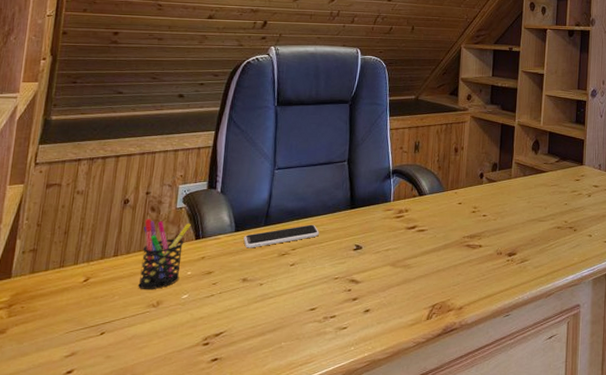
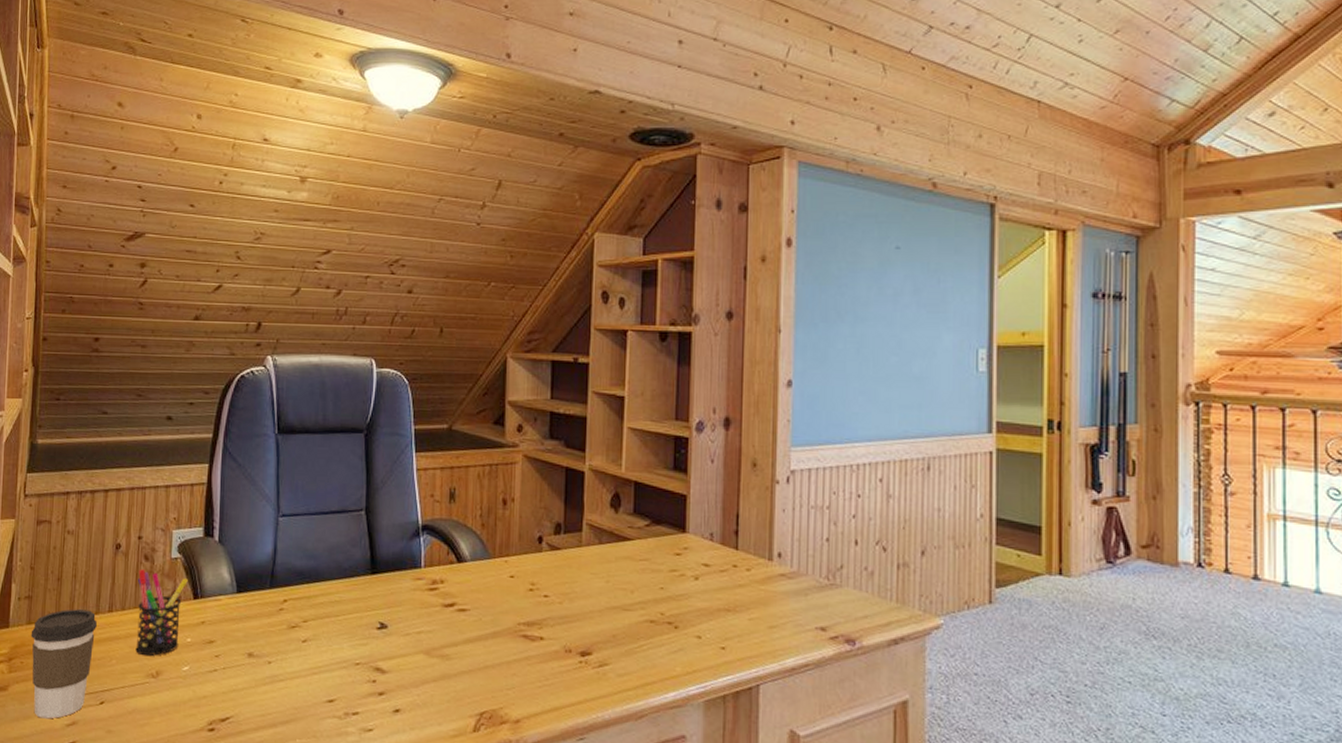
coffee cup: none [32,257,102,354] -> present [31,609,97,719]
smartphone: present [243,224,319,248] -> none [247,590,334,616]

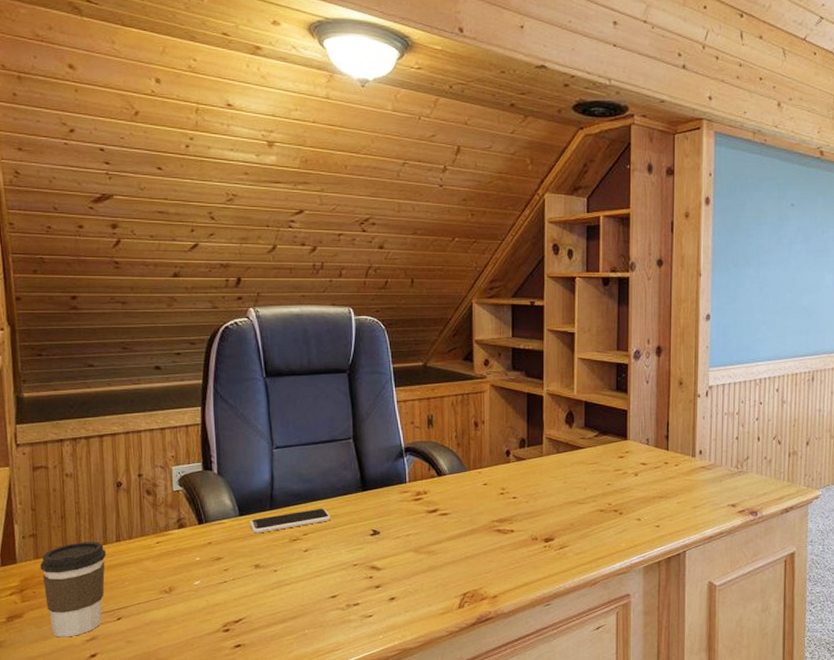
pen holder: present [135,569,188,657] -> none [141,503,191,576]
smartphone: none [247,590,334,616] -> present [250,508,331,534]

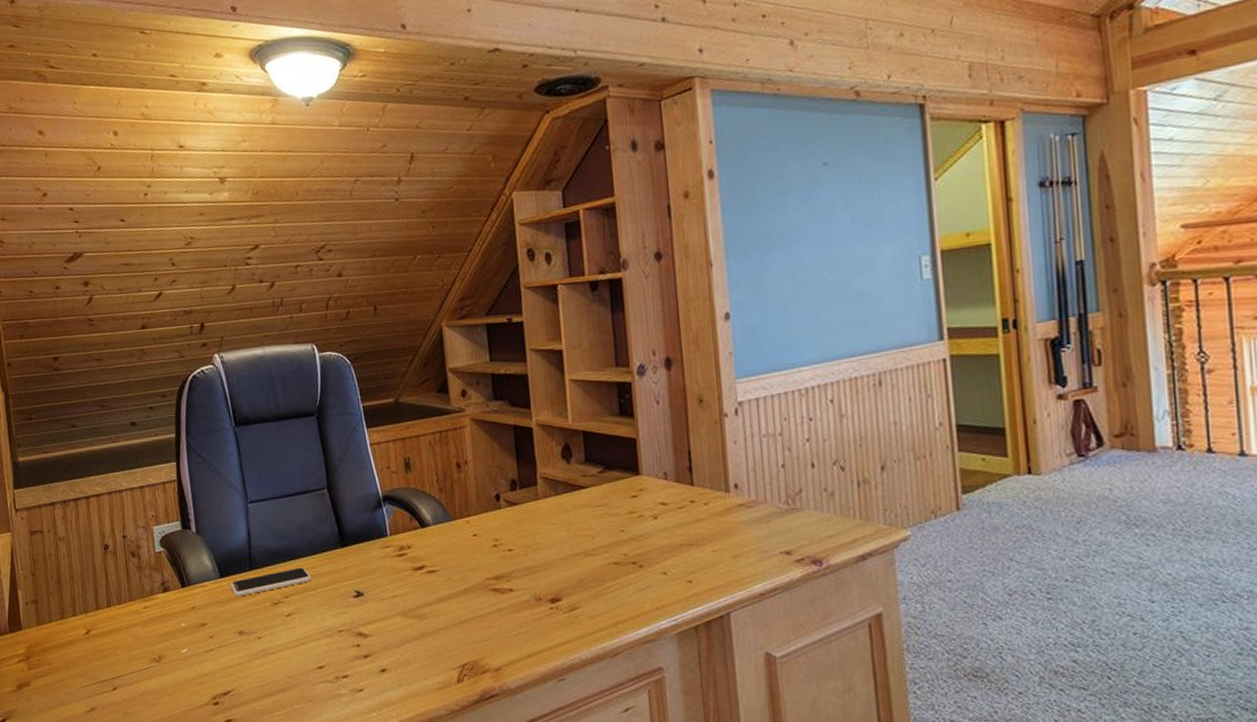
coffee cup: present [39,542,106,638] -> none [41,607,100,708]

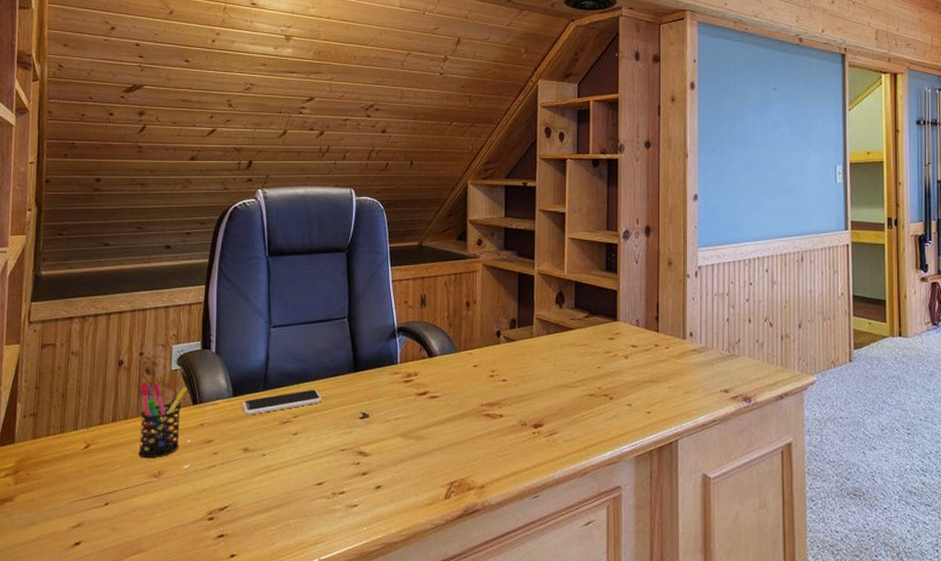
pen holder: none [128,565,175,644] -> present [138,382,187,459]

